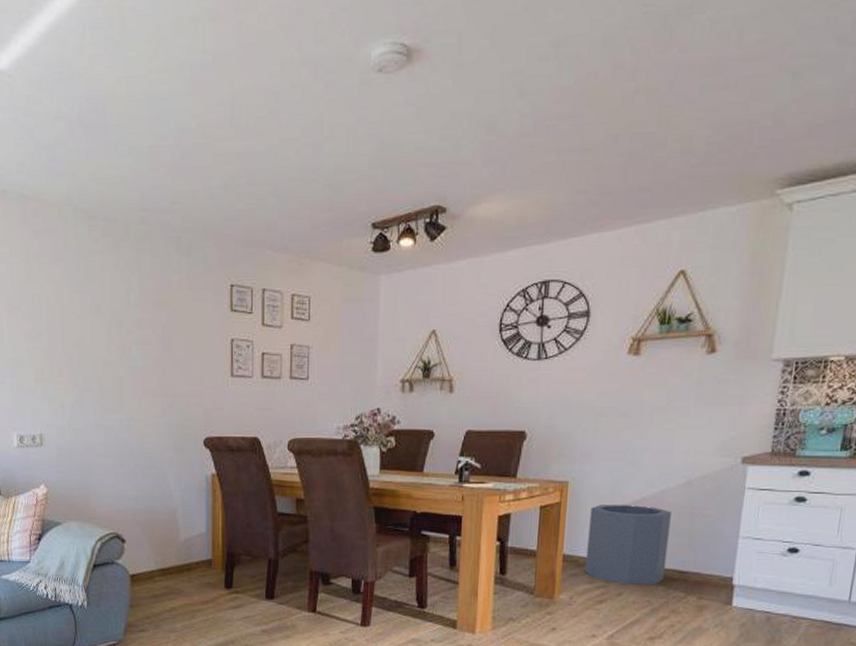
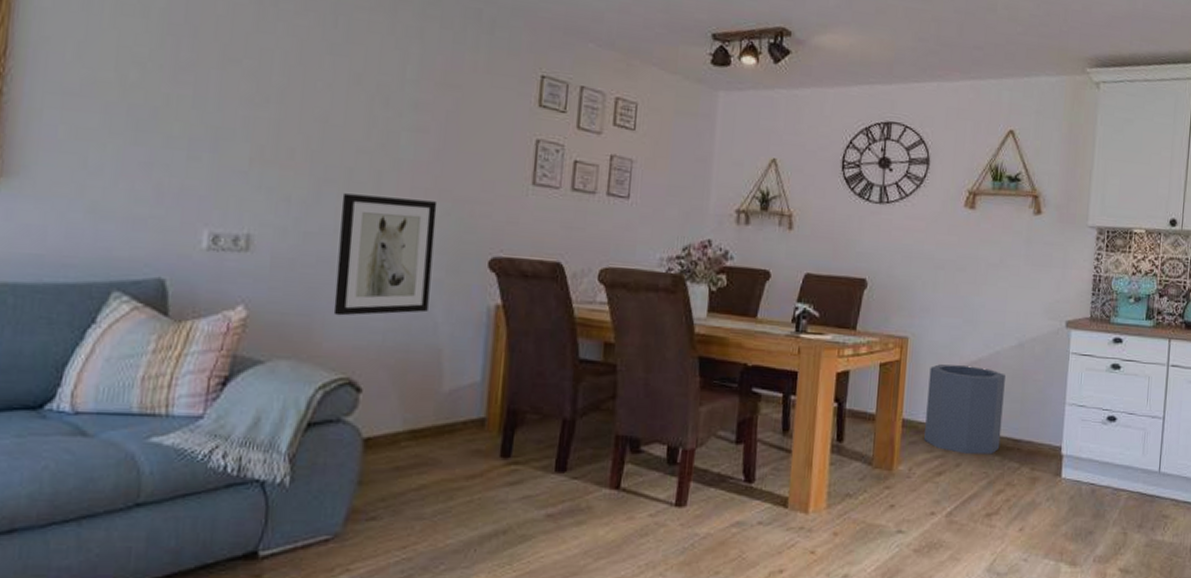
wall art: none [97,398,164,488] -> present [333,193,438,316]

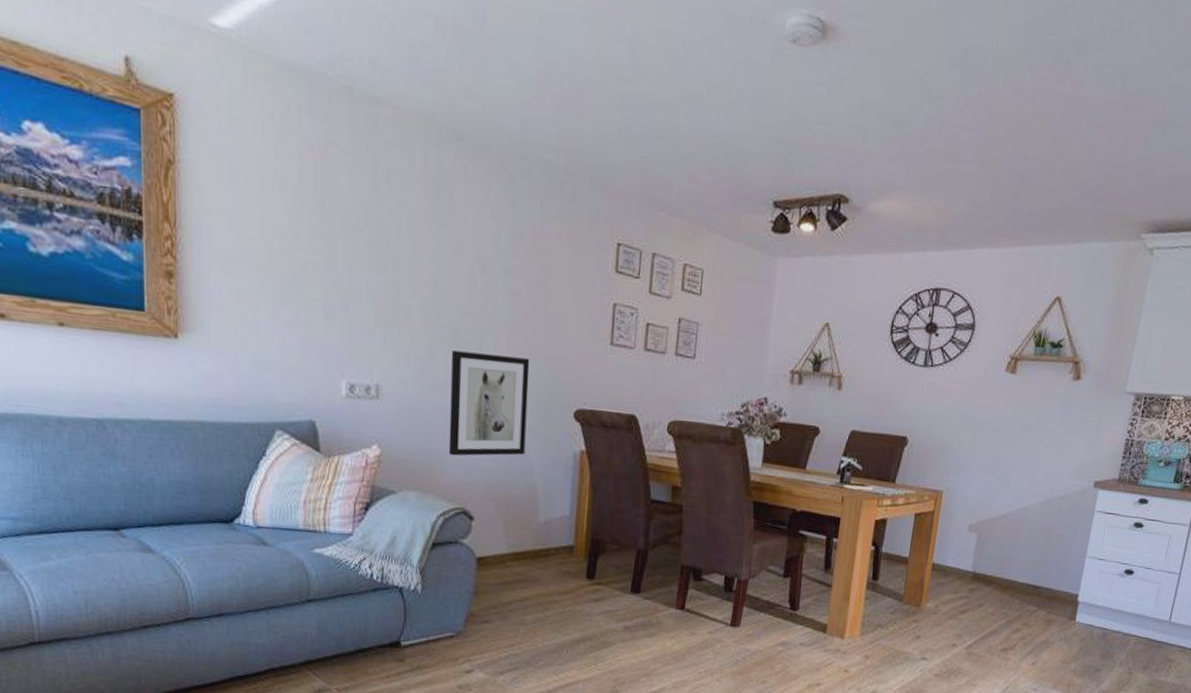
trash can: present [924,364,1005,455] -> none [951,516,1032,598]

